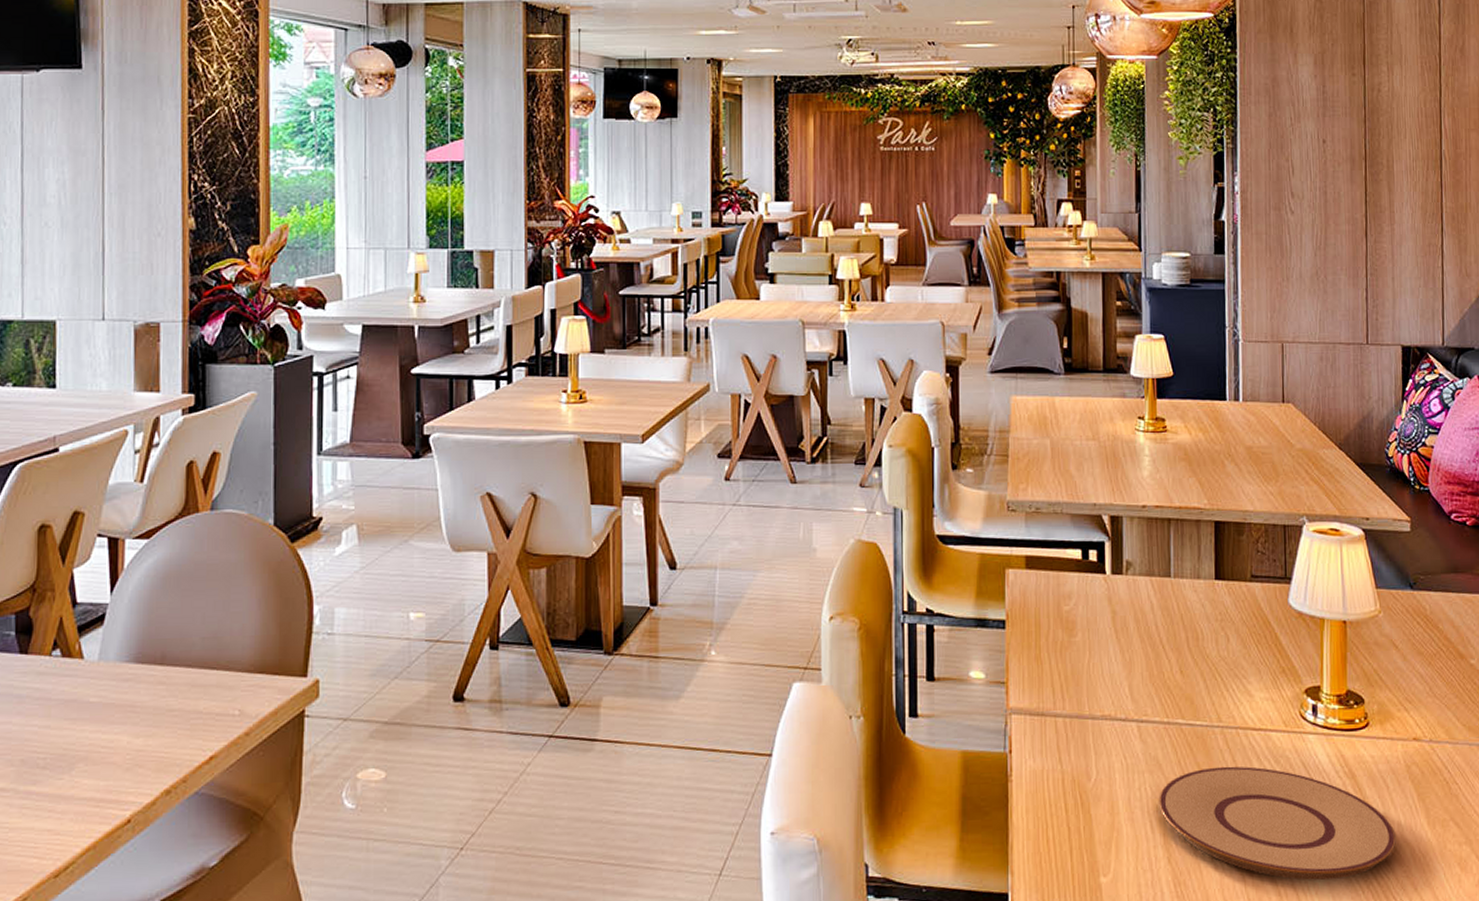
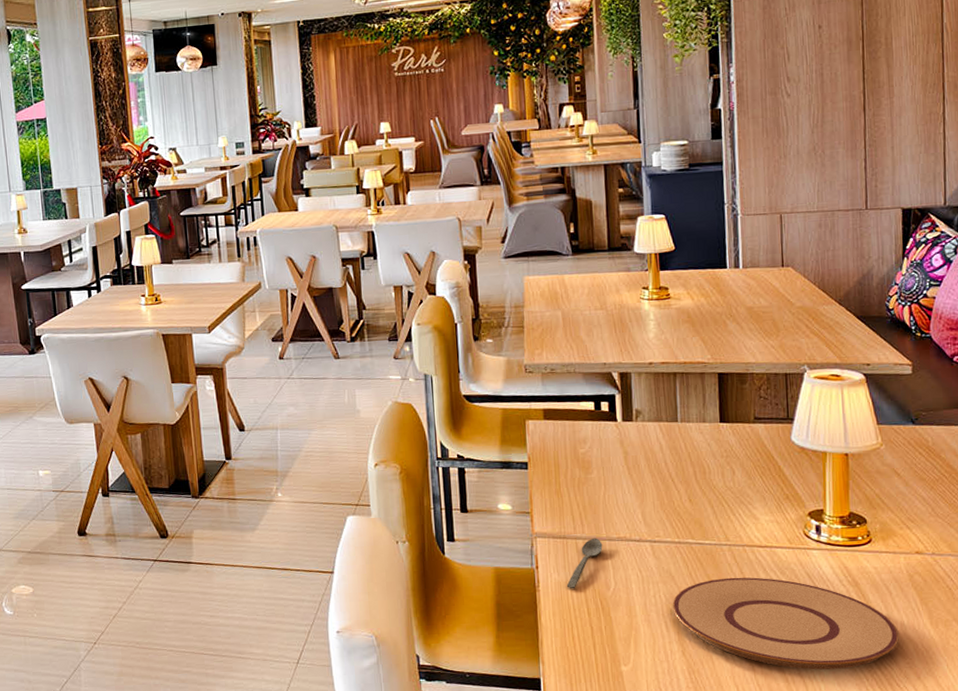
spoon: none [1042,715,1085,778] -> present [566,538,603,588]

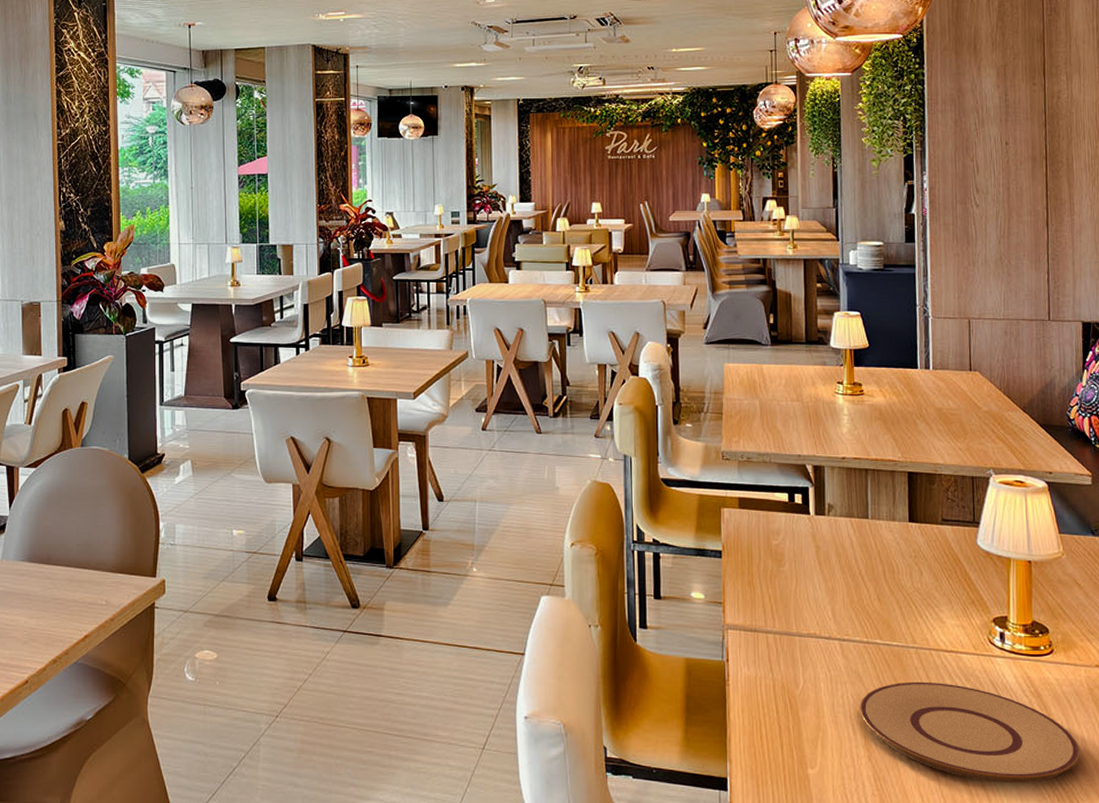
spoon: present [566,538,603,588] -> none [756,633,793,684]

